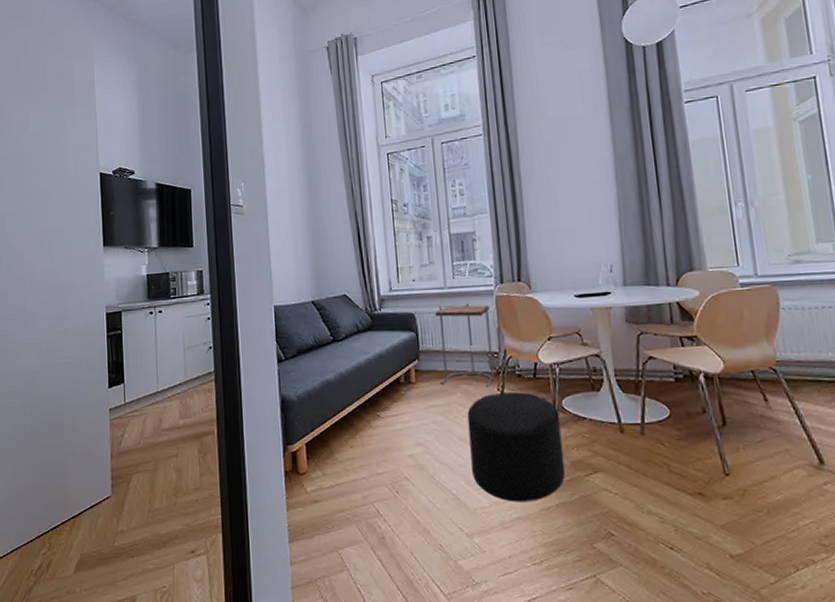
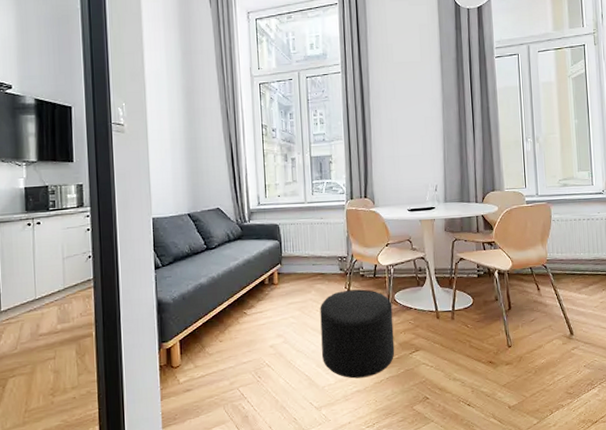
side table: present [435,303,495,388] -> none [296,216,343,287]

